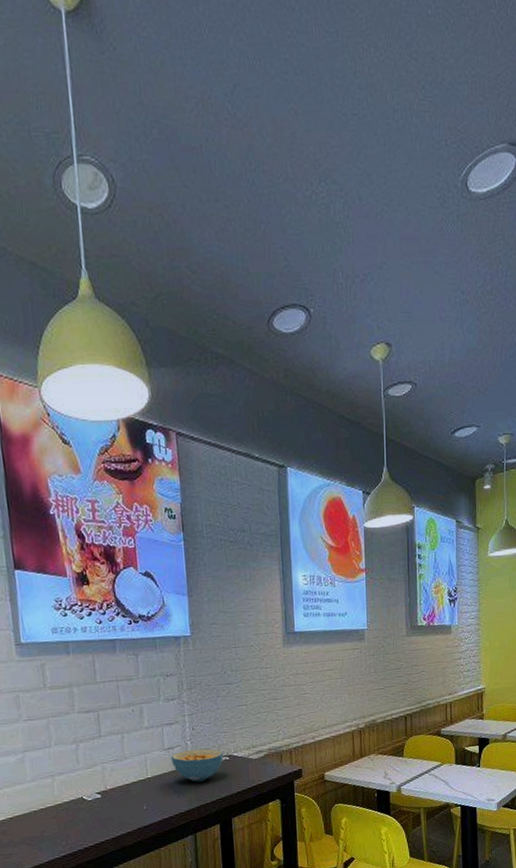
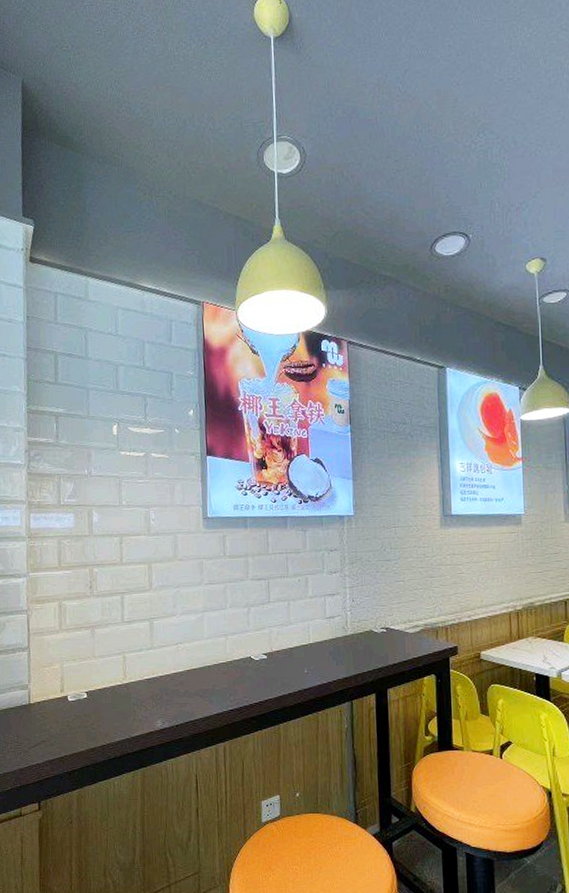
cereal bowl: present [170,748,223,783] -> none [331,620,381,651]

